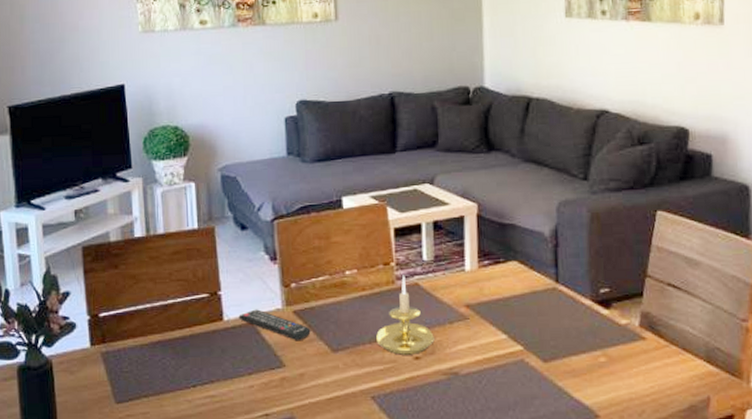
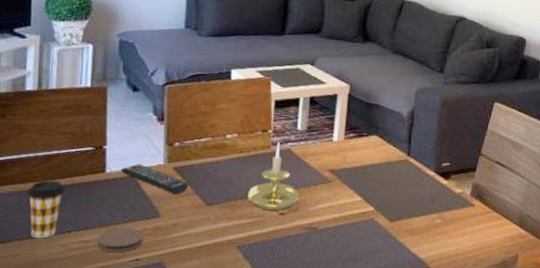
coffee cup: none [149,332,185,395] -> present [28,180,65,239]
coaster: none [224,380,270,408] -> present [97,227,144,253]

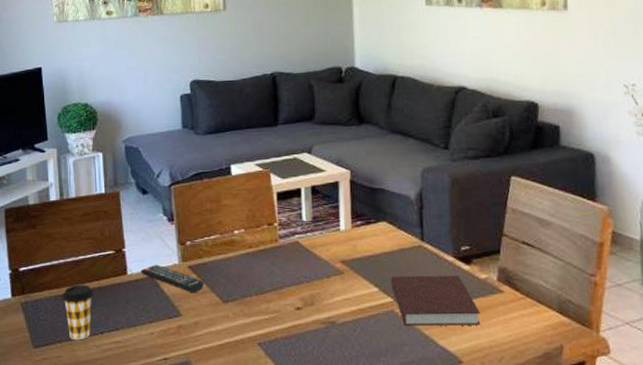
coaster: present [97,227,144,253] -> none [128,327,169,352]
candle holder: present [248,141,300,211] -> none [262,234,314,306]
notebook: none [374,186,452,235] -> present [391,275,481,326]

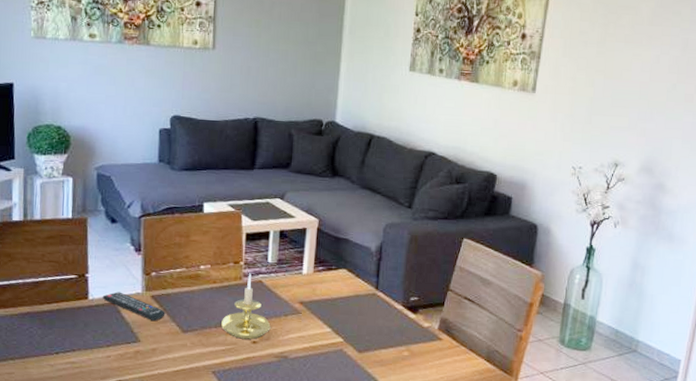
coffee cup: present [62,284,94,340] -> none [19,305,52,359]
candle holder: none [262,234,314,306] -> present [221,273,271,339]
notebook: present [391,275,481,326] -> none [343,319,419,367]

